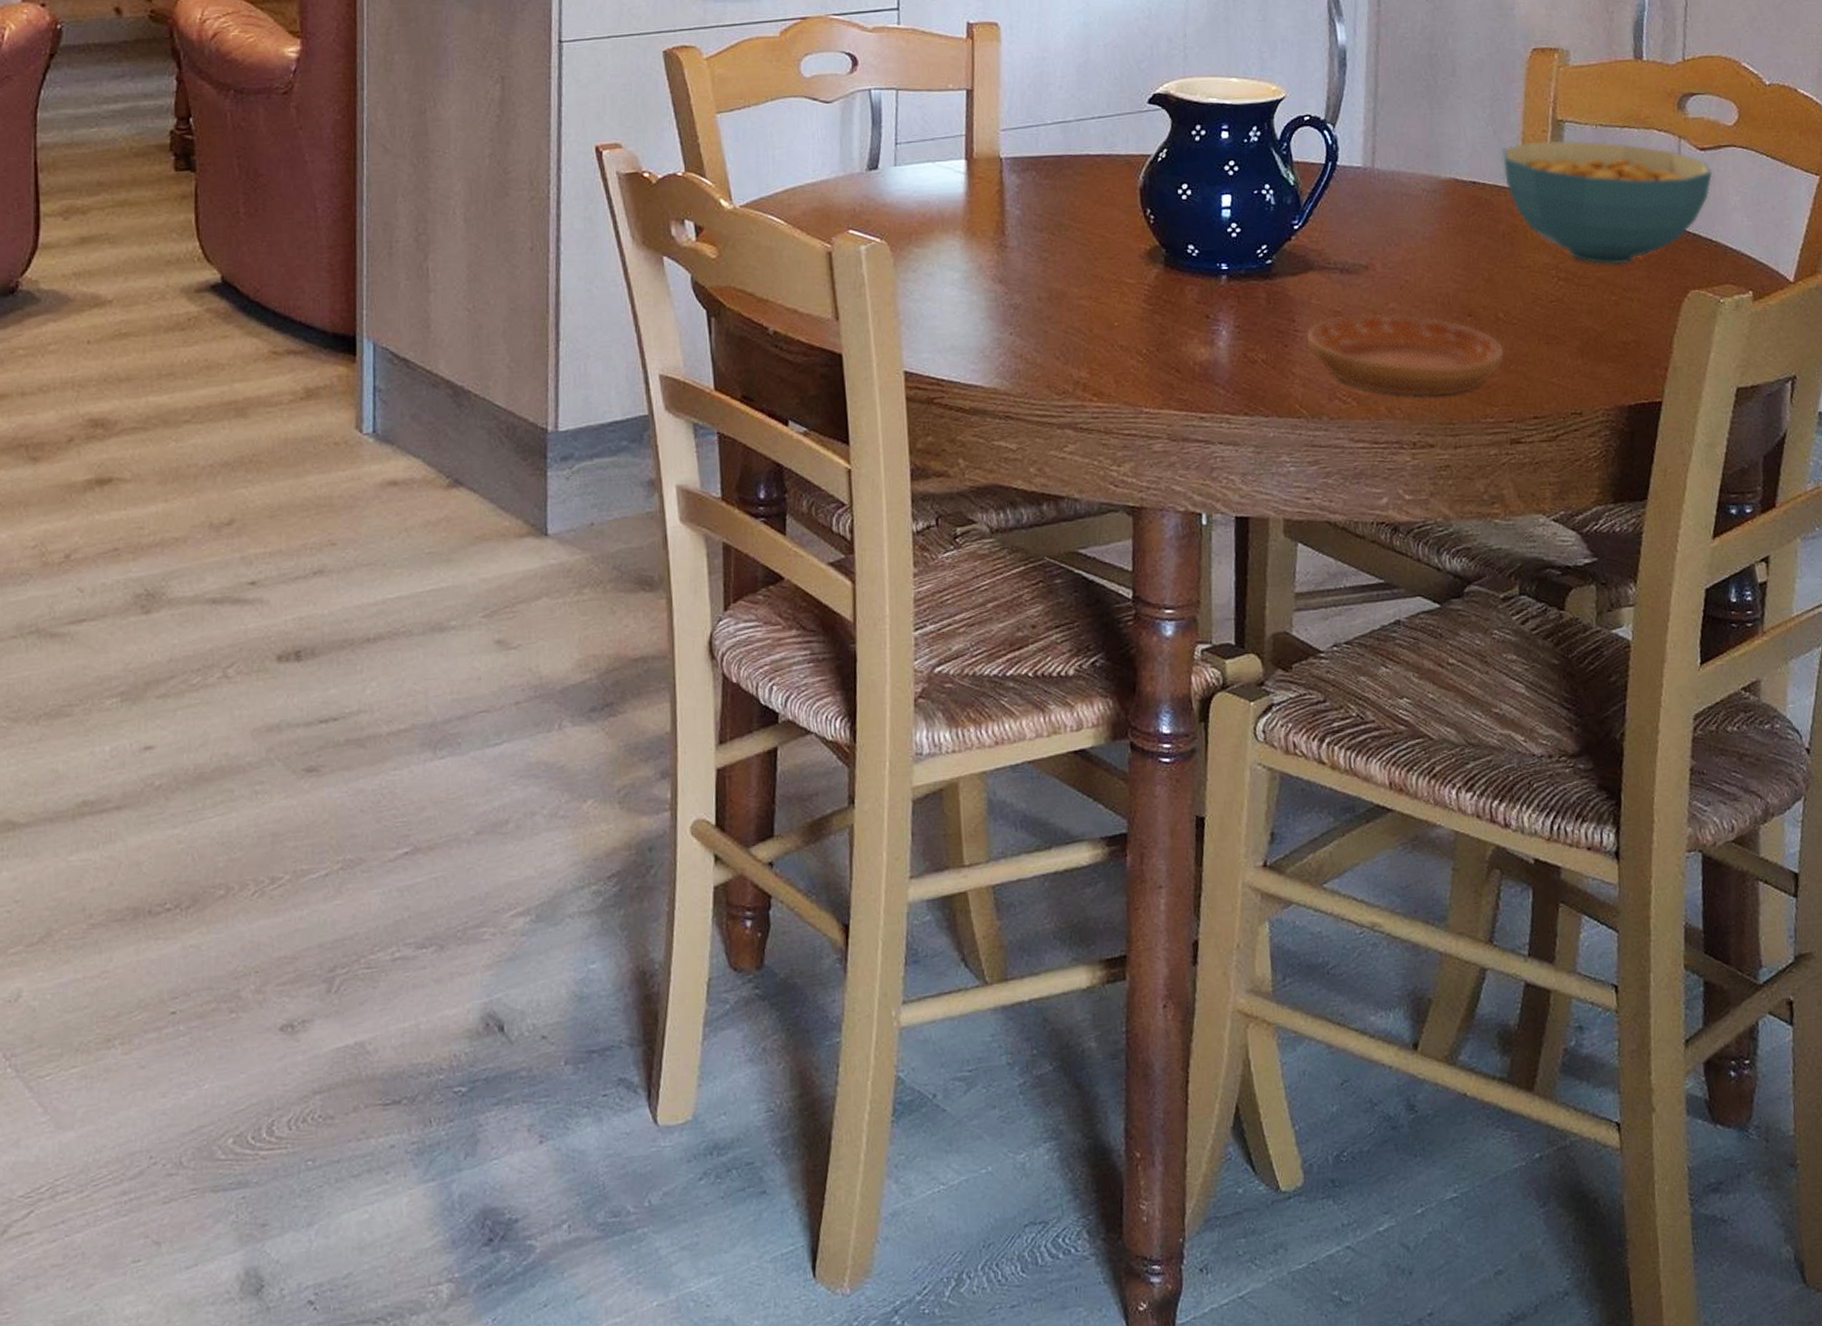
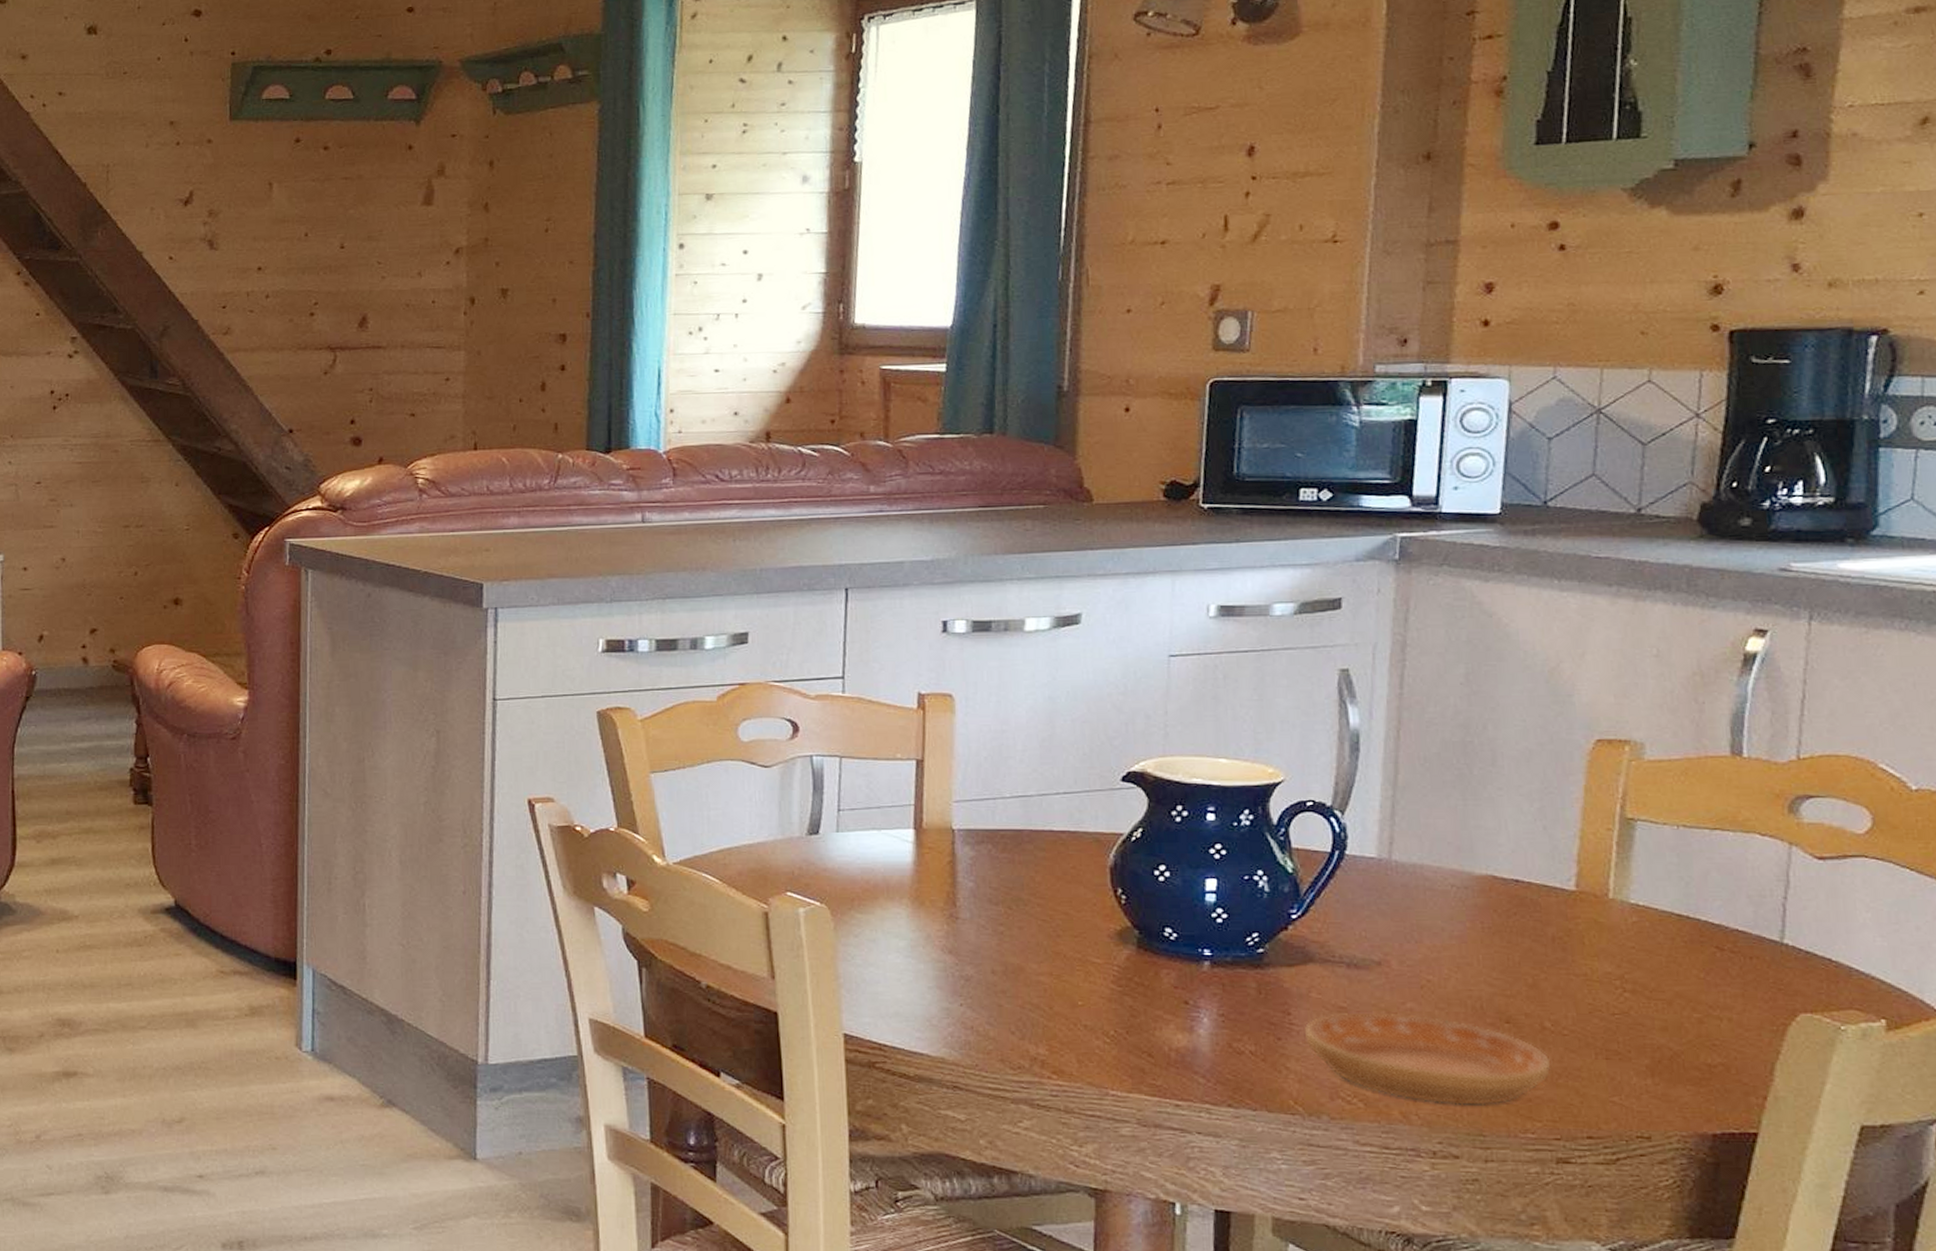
cereal bowl: present [1502,140,1713,265] -> none [1554,840,1835,980]

